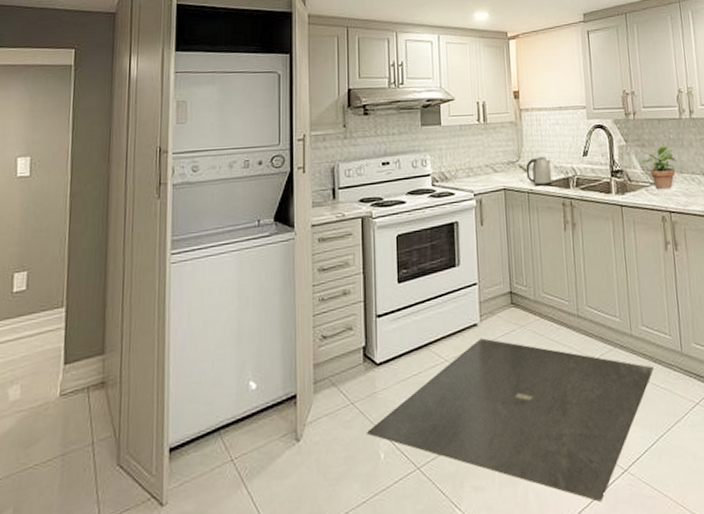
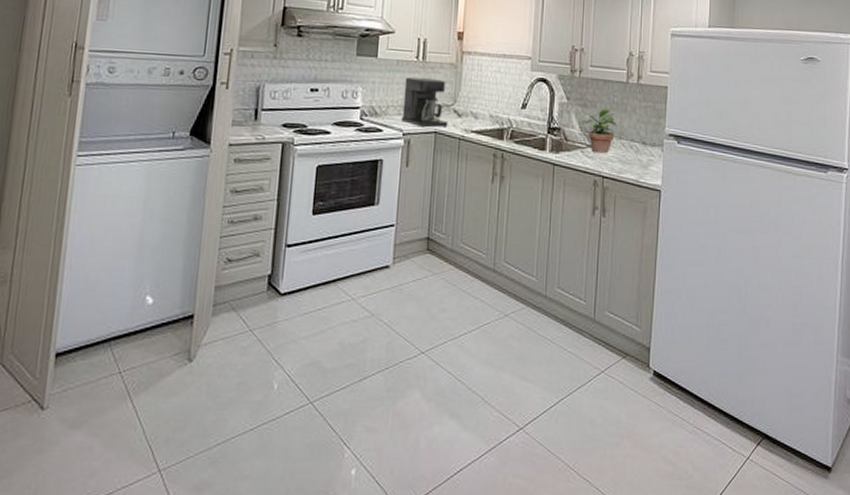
floor mat: present [367,338,654,502] -> none [263,281,563,456]
coffee maker: none [469,137,516,187] -> present [401,77,448,128]
kettle: present [526,156,553,186] -> none [460,103,487,134]

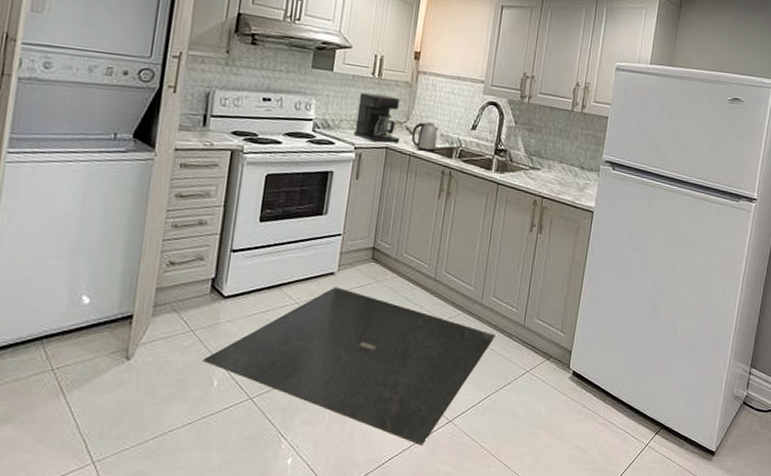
floor mat: none [263,281,563,456] -> present [203,287,495,445]
kettle: none [460,103,487,134] -> present [411,122,439,152]
potted plant: present [580,108,616,154] -> none [525,133,559,176]

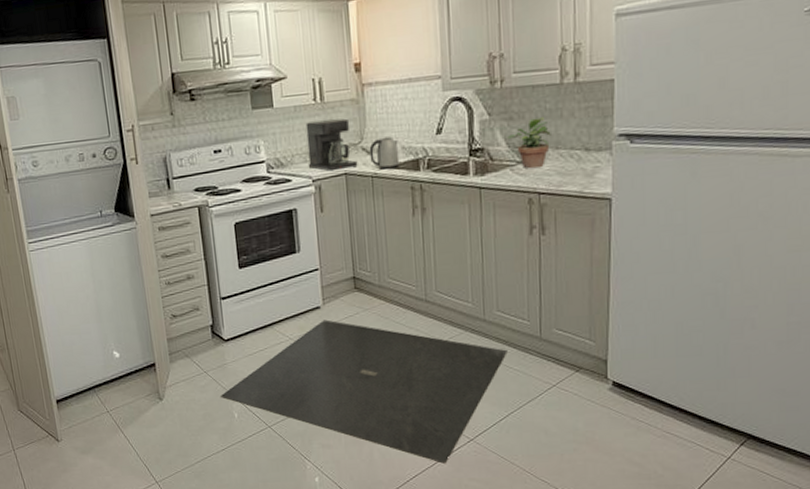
potted plant: none [525,133,559,176] -> present [506,117,551,169]

